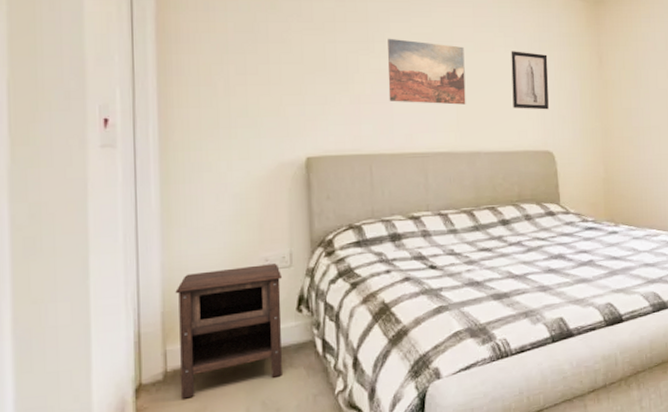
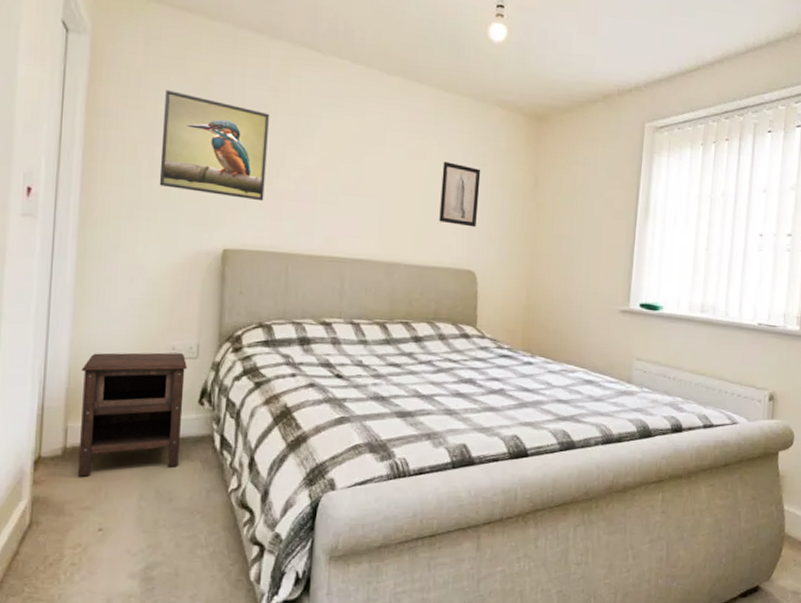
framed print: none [234,11,341,108] -> present [159,90,269,201]
wall art: present [388,38,466,105] -> none [312,134,395,213]

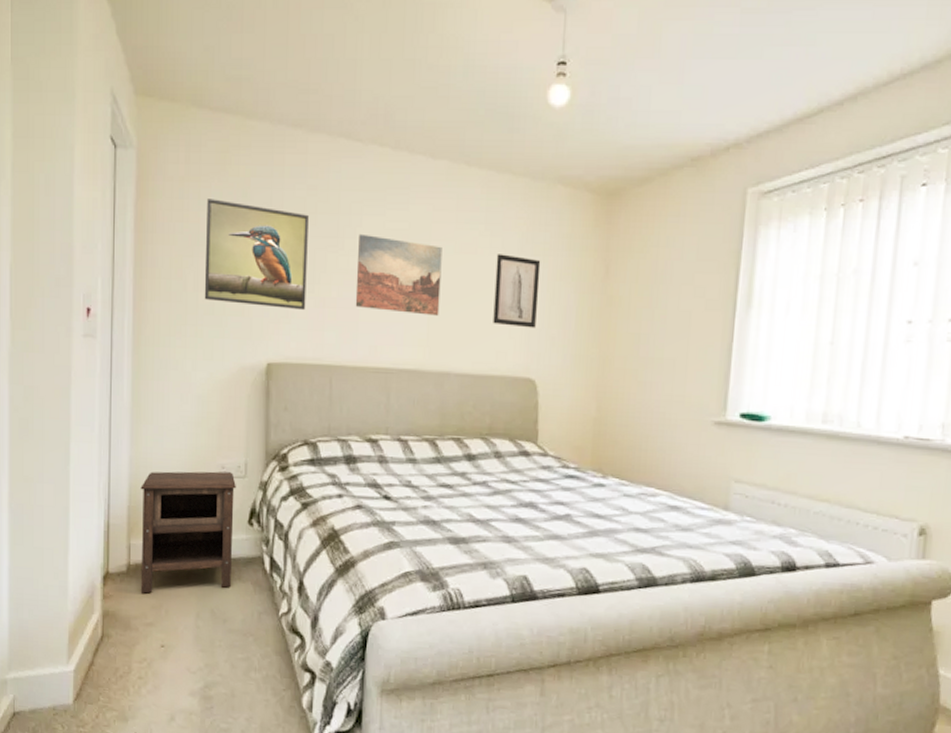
wall art: none [312,134,395,213] -> present [355,233,442,316]

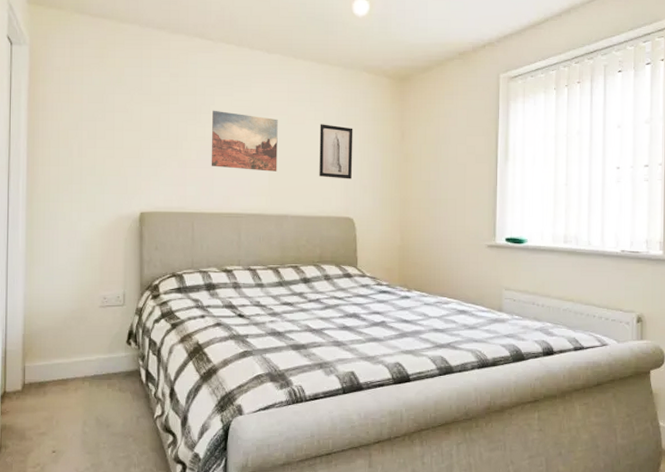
nightstand: present [140,471,236,594] -> none [34,302,116,408]
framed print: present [204,199,309,311] -> none [87,84,172,170]

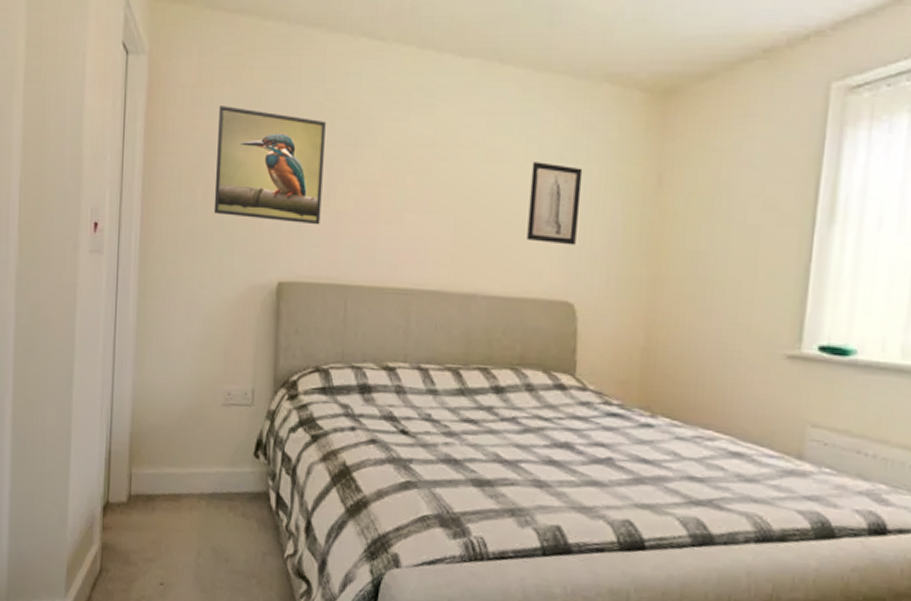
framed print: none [87,84,172,170] -> present [213,106,326,225]
wall art: present [211,110,278,172] -> none [373,141,471,231]

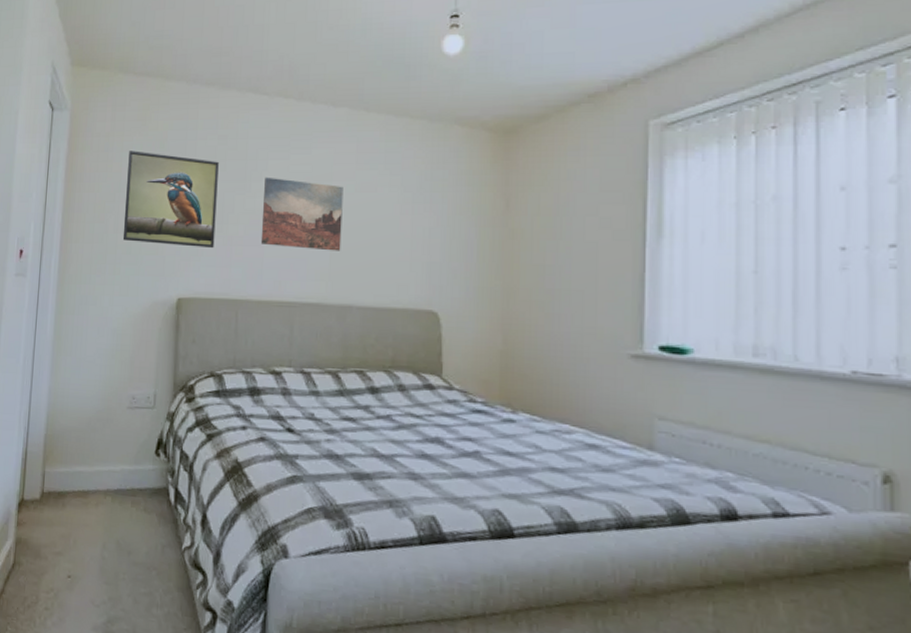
wall art: none [373,141,471,231] -> present [260,177,344,251]
wall art: present [527,162,583,246] -> none [394,191,440,262]

